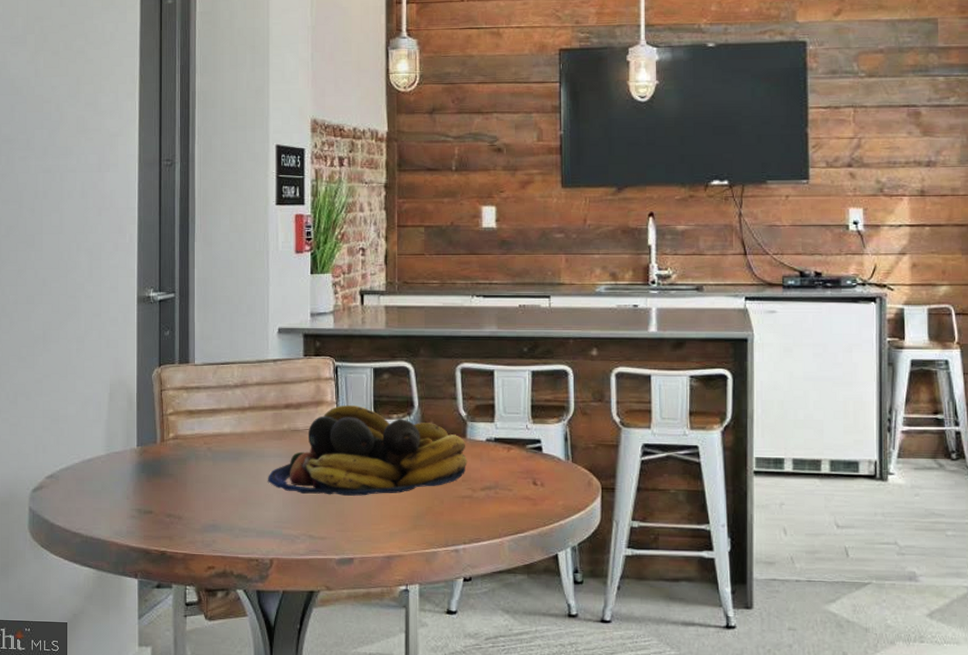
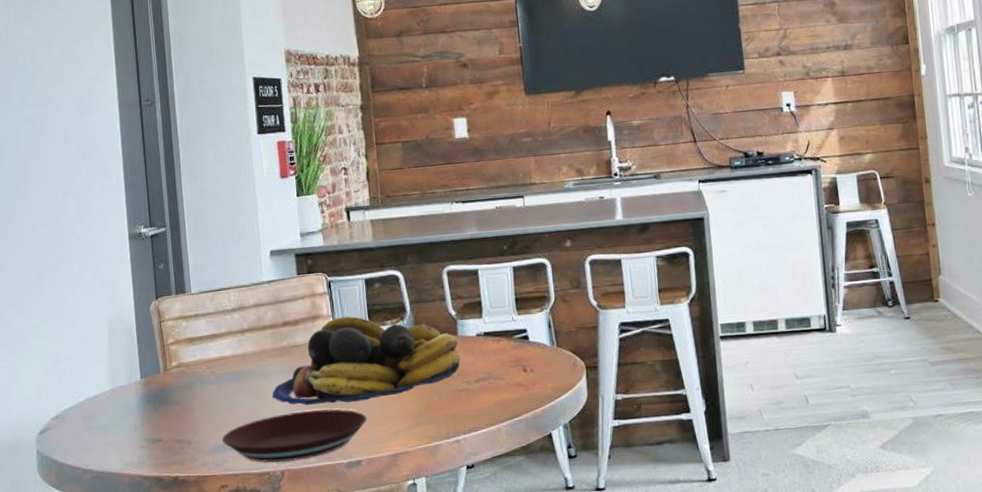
plate: none [212,499,363,551] -> present [221,408,367,463]

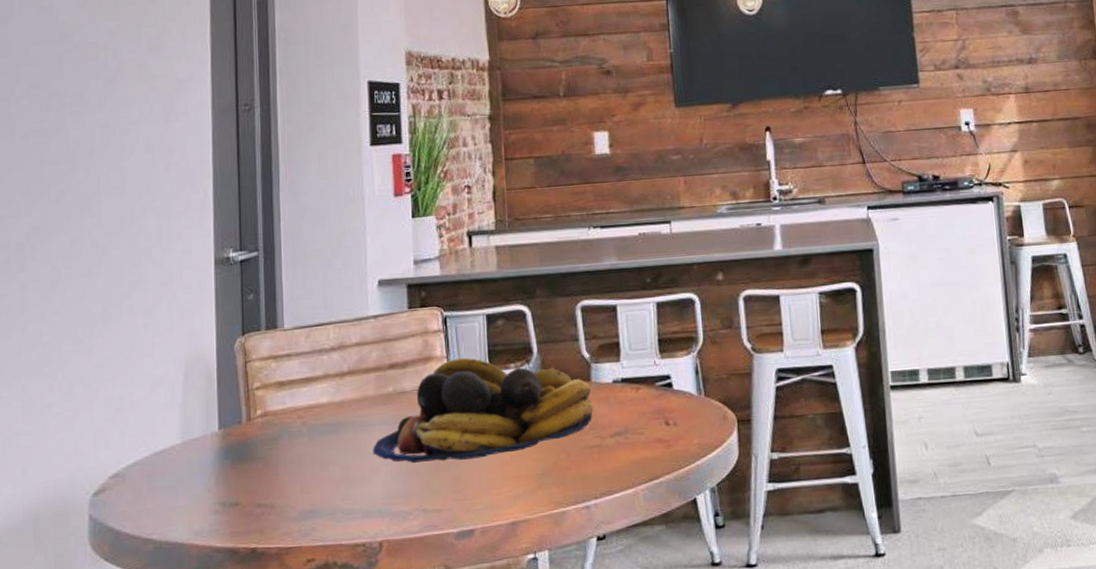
plate: present [221,408,367,463] -> none [310,467,483,533]

